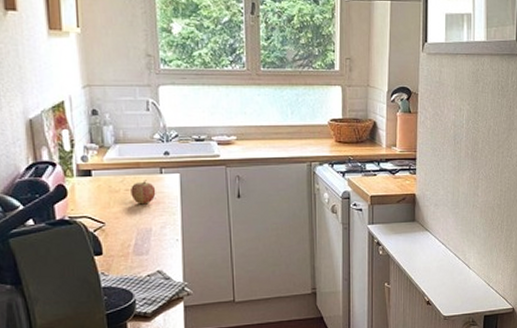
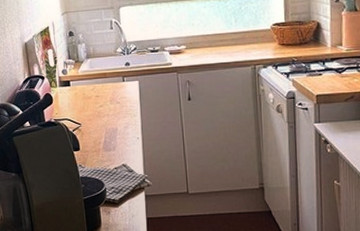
fruit: present [131,180,156,205] -> none [100,87,120,108]

